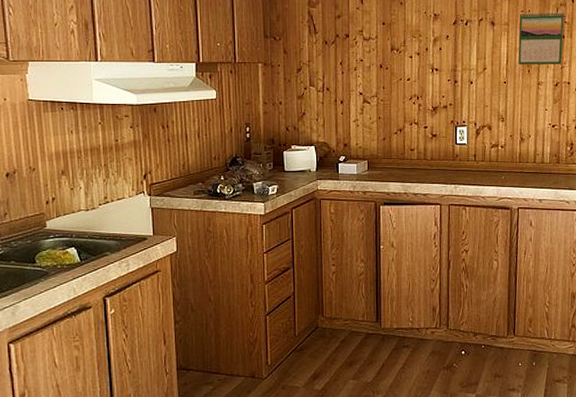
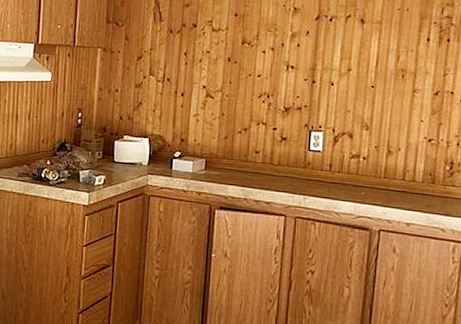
calendar: present [518,11,565,65] -> none [391,11,451,72]

